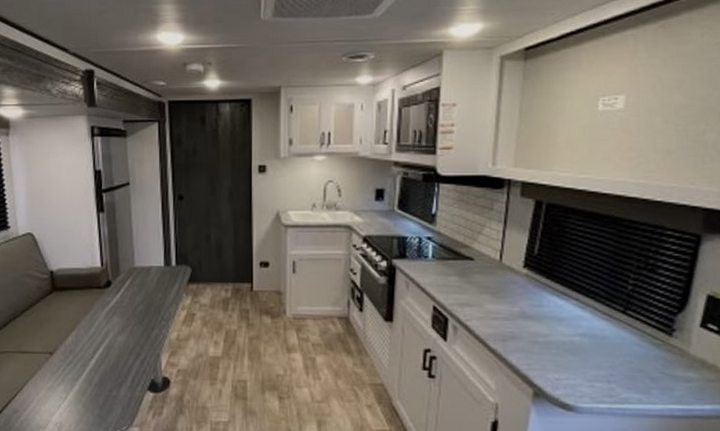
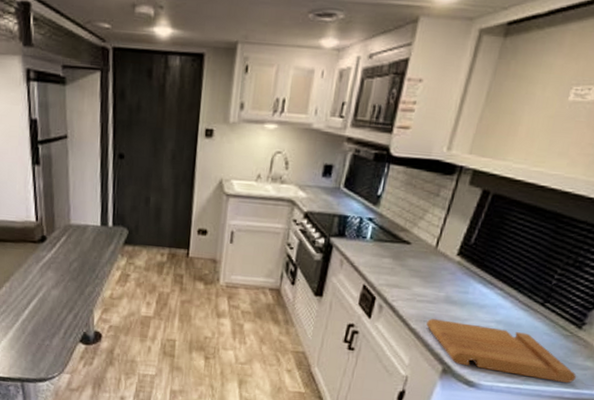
cutting board: none [506,337,681,399] -> present [426,319,576,384]

